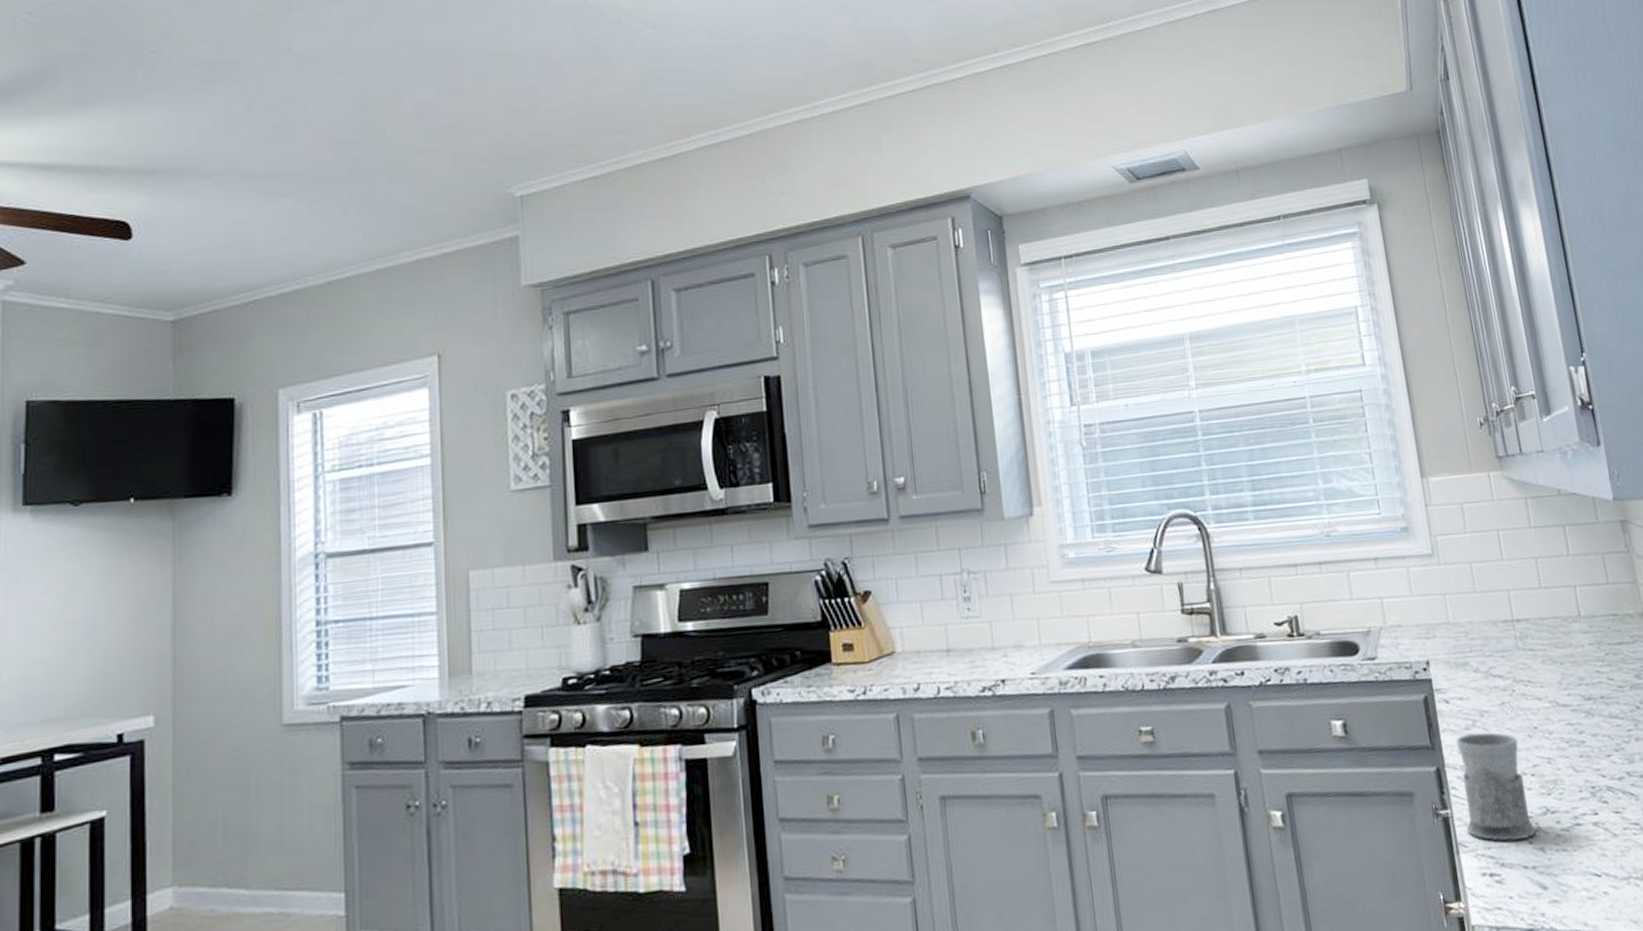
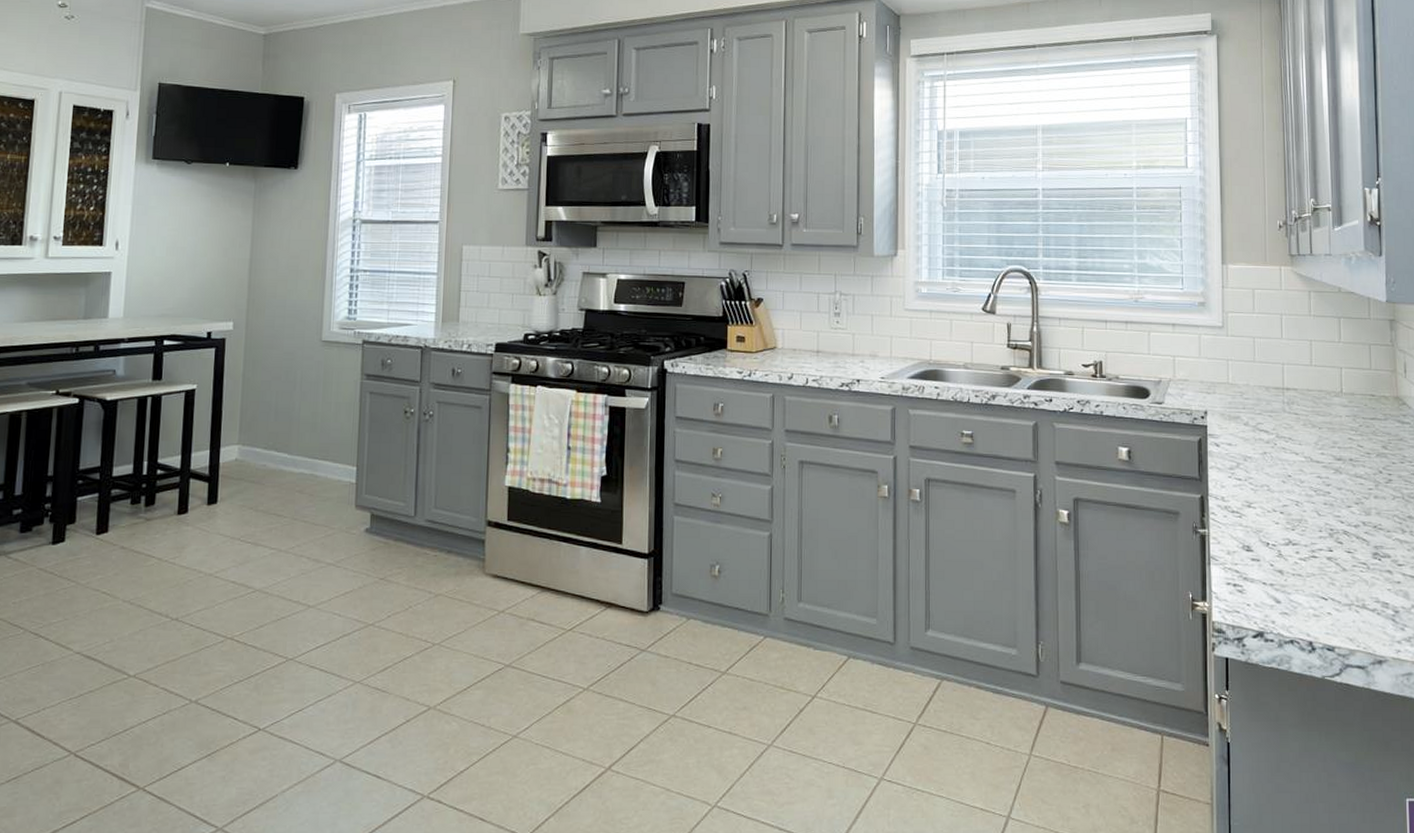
mug: present [1456,732,1537,842] -> none [1220,474,1278,561]

